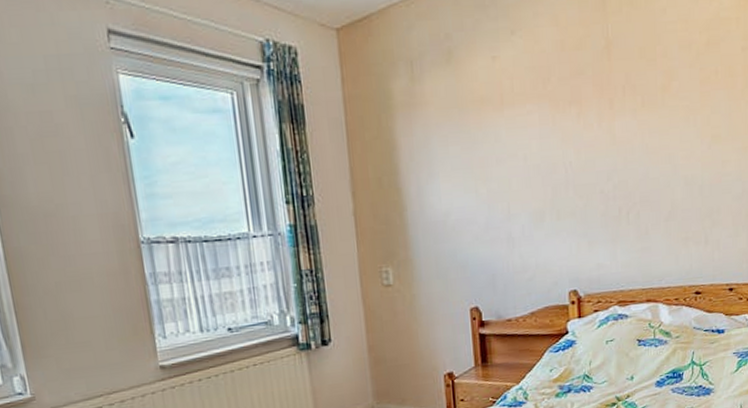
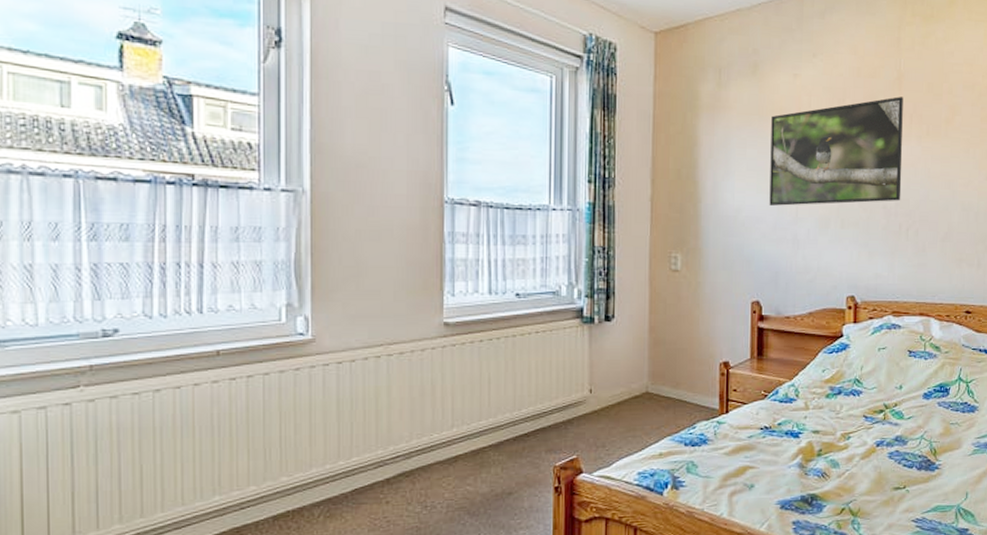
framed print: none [472,67,619,205] -> present [769,96,903,206]

